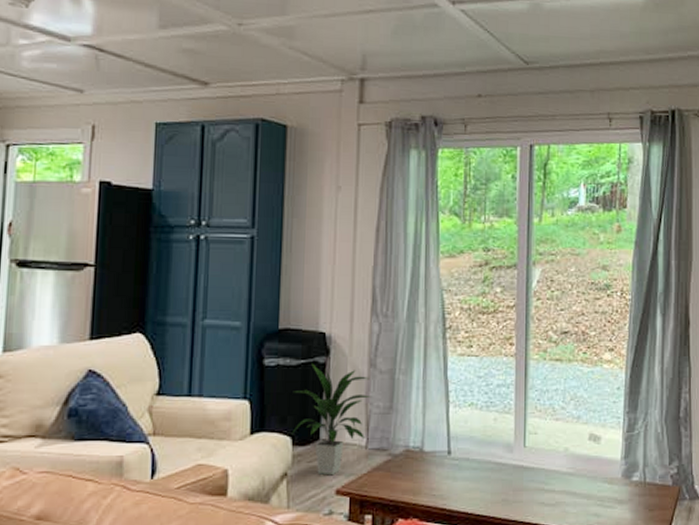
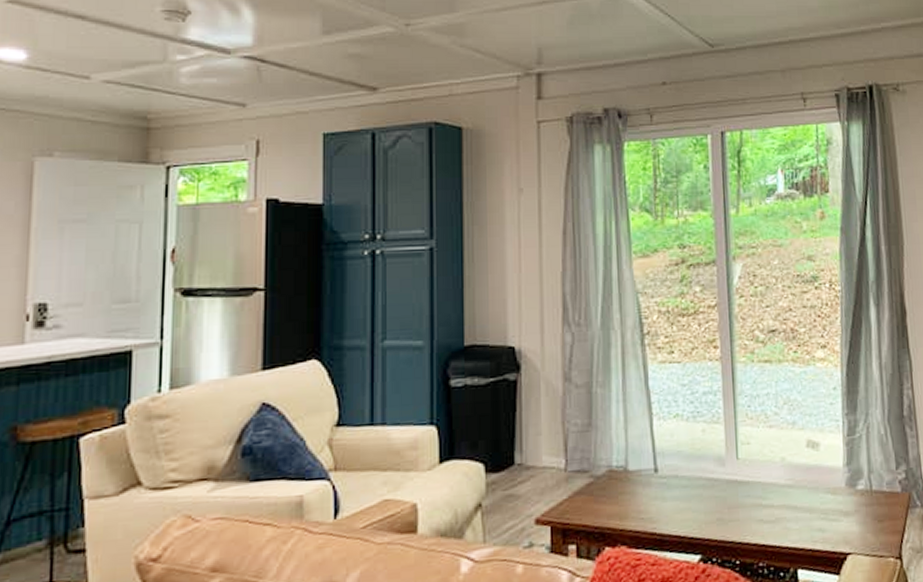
indoor plant: present [291,363,371,476] -> none [484,381,568,504]

